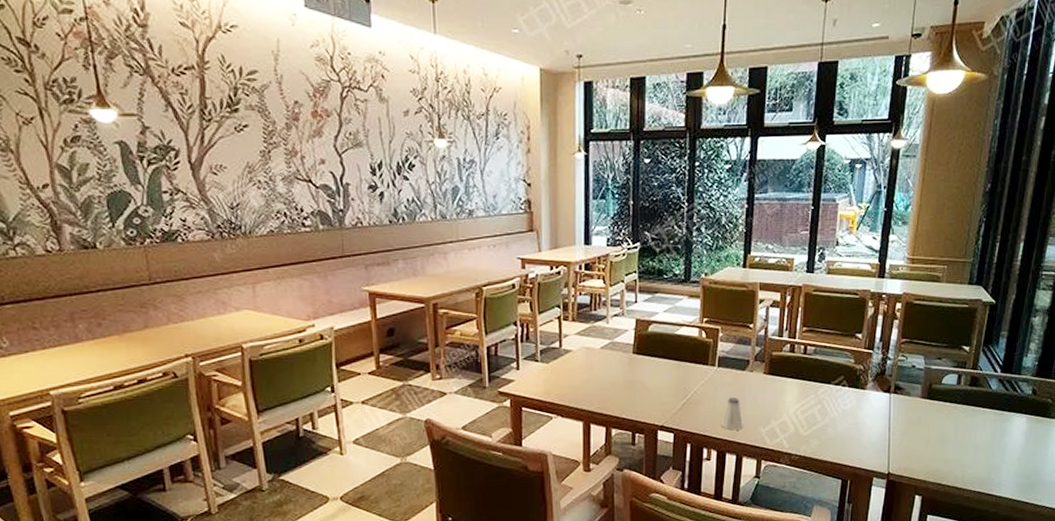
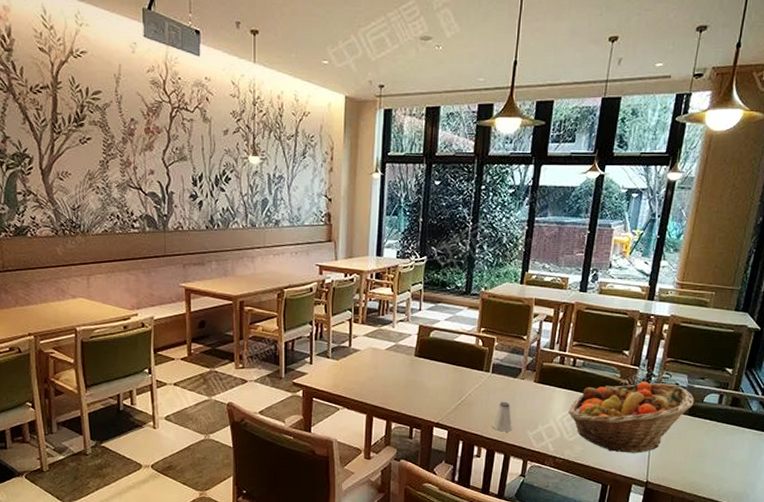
fruit basket: none [801,366,932,444] -> present [567,382,694,453]

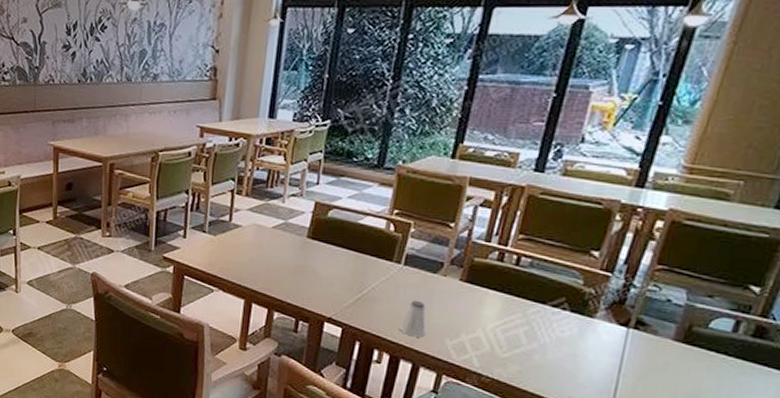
fruit basket: present [567,382,694,453] -> none [503,292,694,384]

